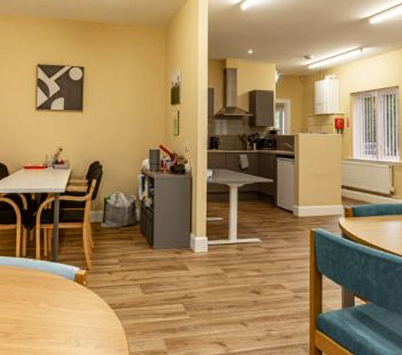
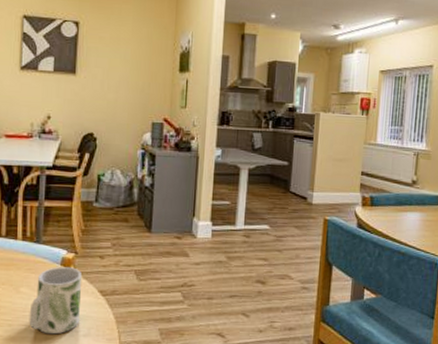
mug: none [47,283,94,346] -> present [29,267,83,335]

